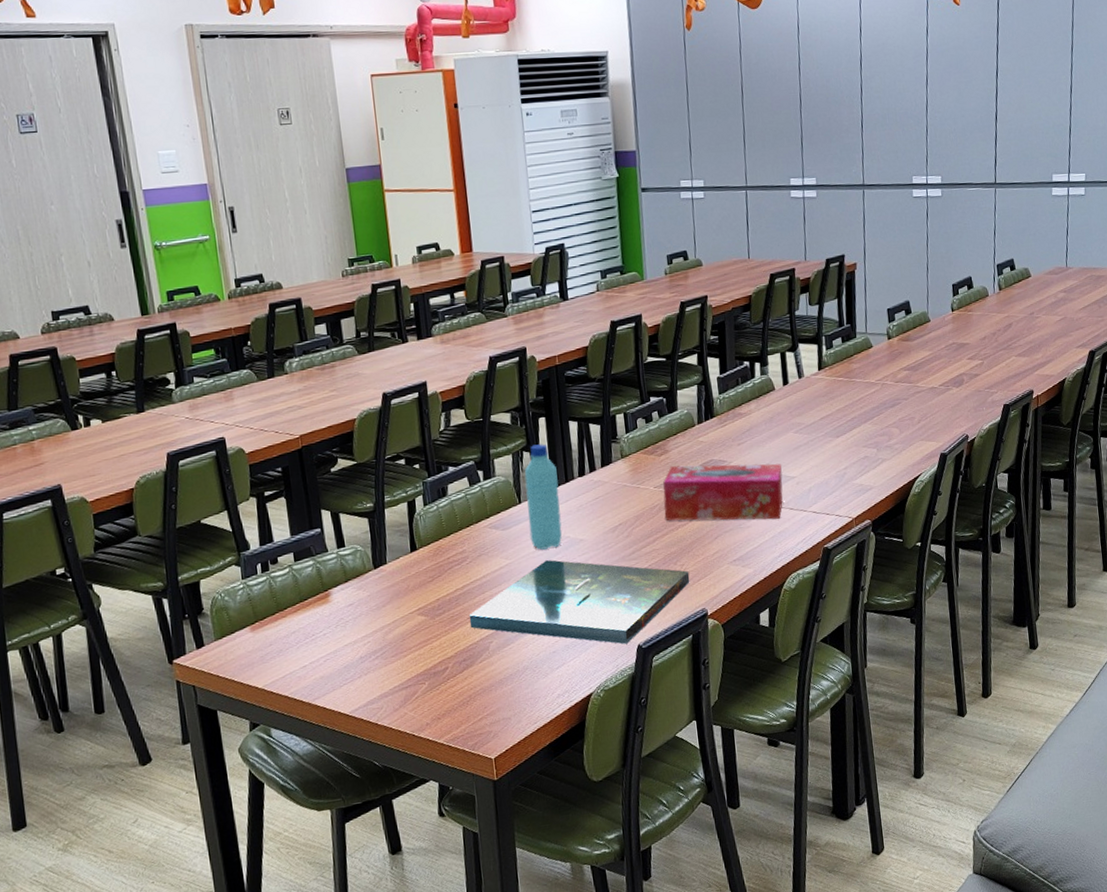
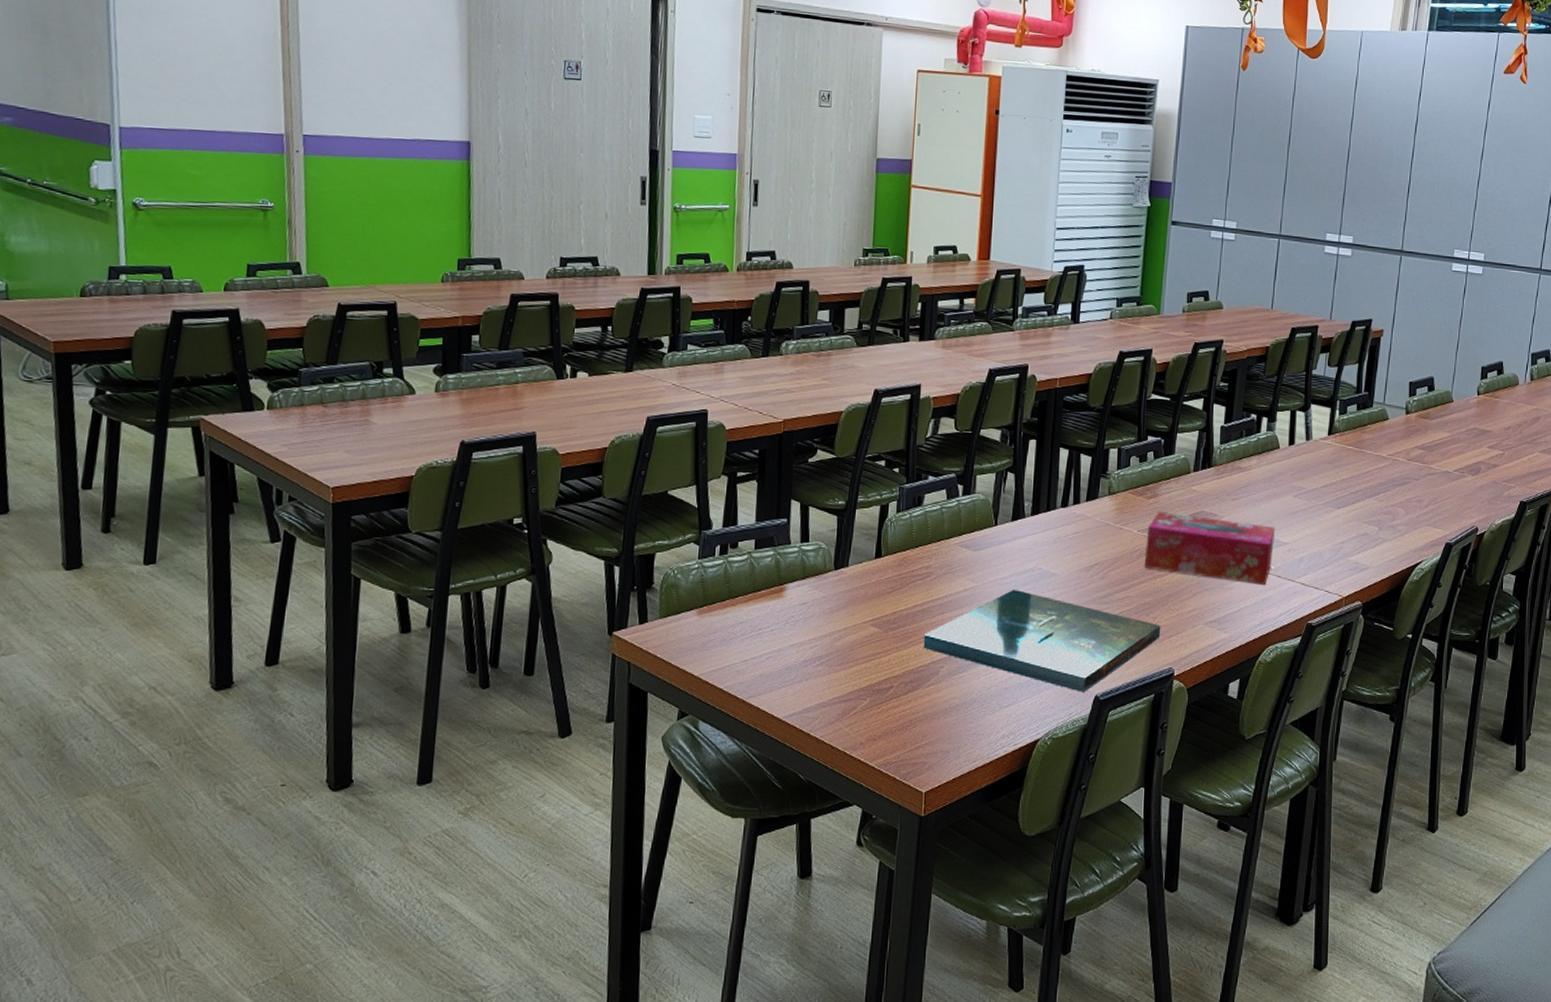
water bottle: present [524,444,563,550] -> none [1000,467,1040,578]

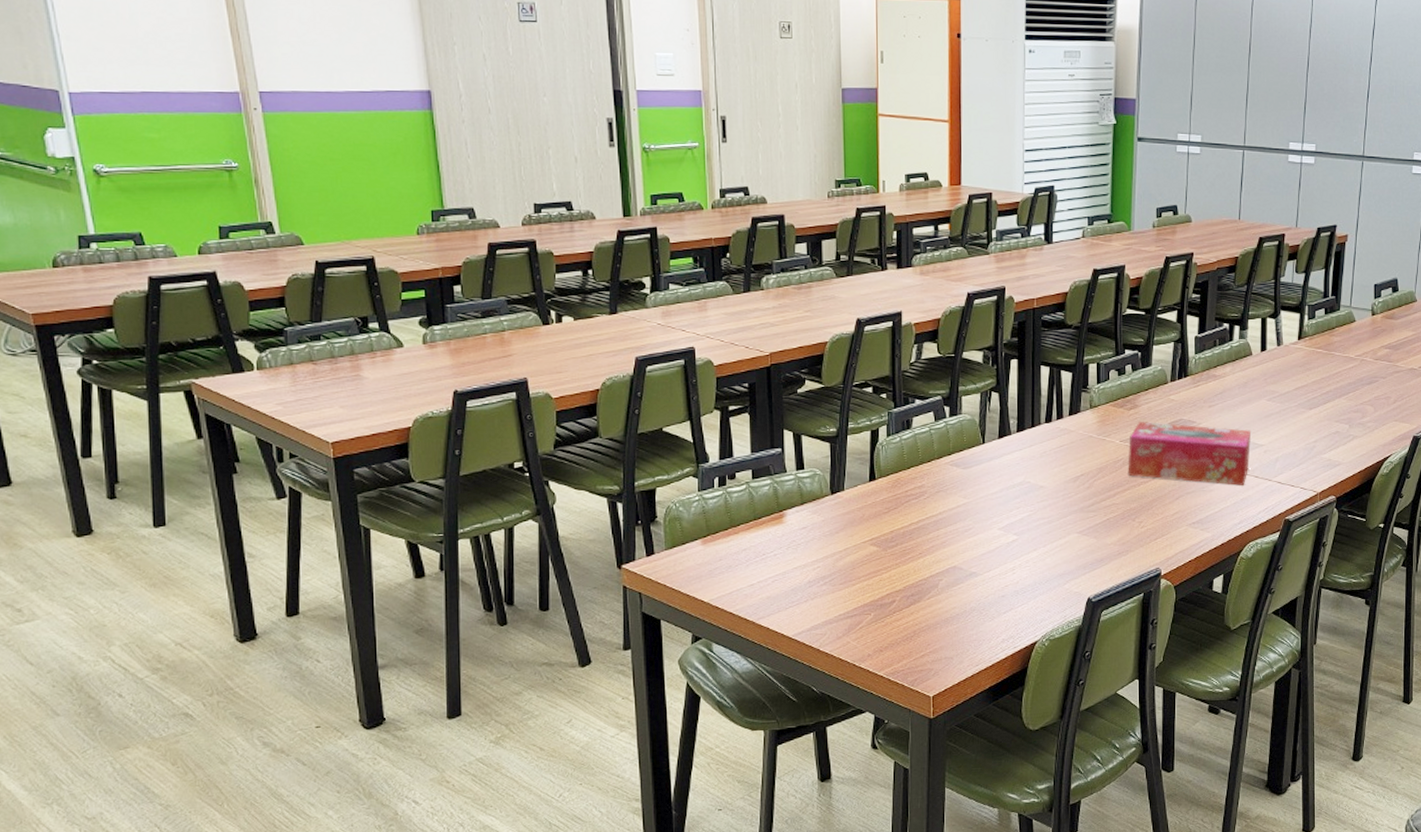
board game: present [923,589,1161,692] -> none [921,502,1147,596]

